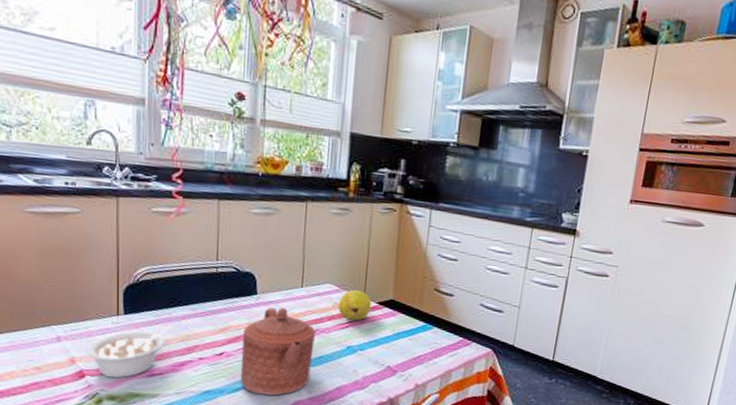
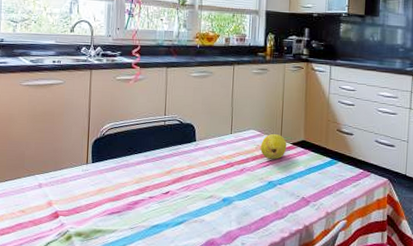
legume: present [86,324,173,378] -> none [61,170,130,217]
teapot: present [240,307,315,396] -> none [182,151,242,227]

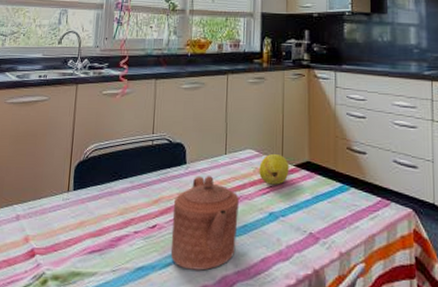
teapot: none [182,151,242,227] -> present [170,176,239,271]

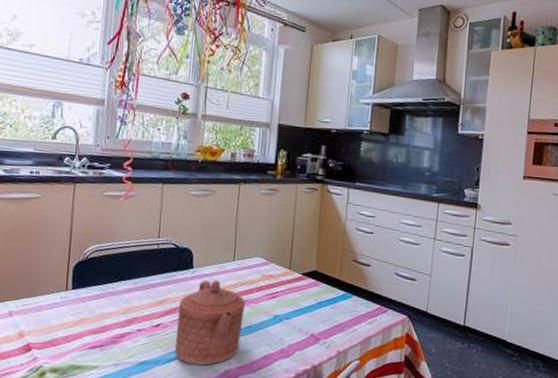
fruit: present [259,154,289,185] -> none [266,263,297,291]

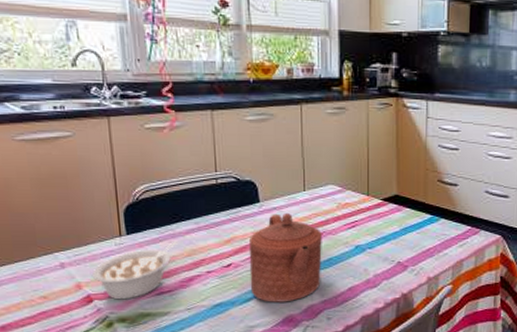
legume: none [34,298,116,351] -> present [91,241,178,300]

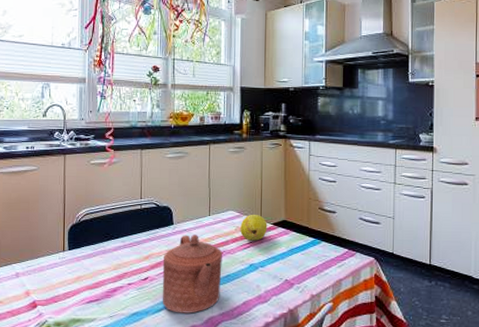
legume: present [91,241,178,300] -> none [38,256,107,306]
fruit: none [343,189,376,219] -> present [240,215,267,241]

